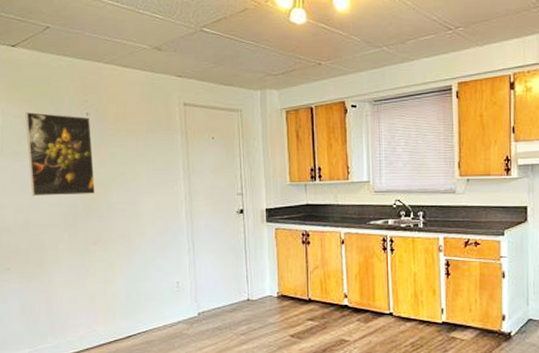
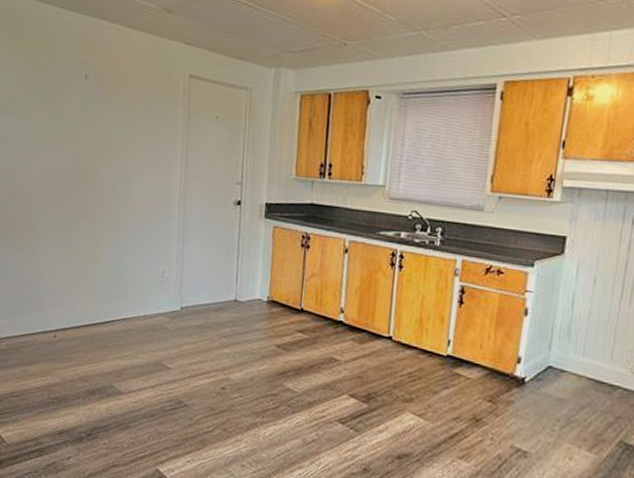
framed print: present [25,111,96,197] -> none [21,67,89,166]

